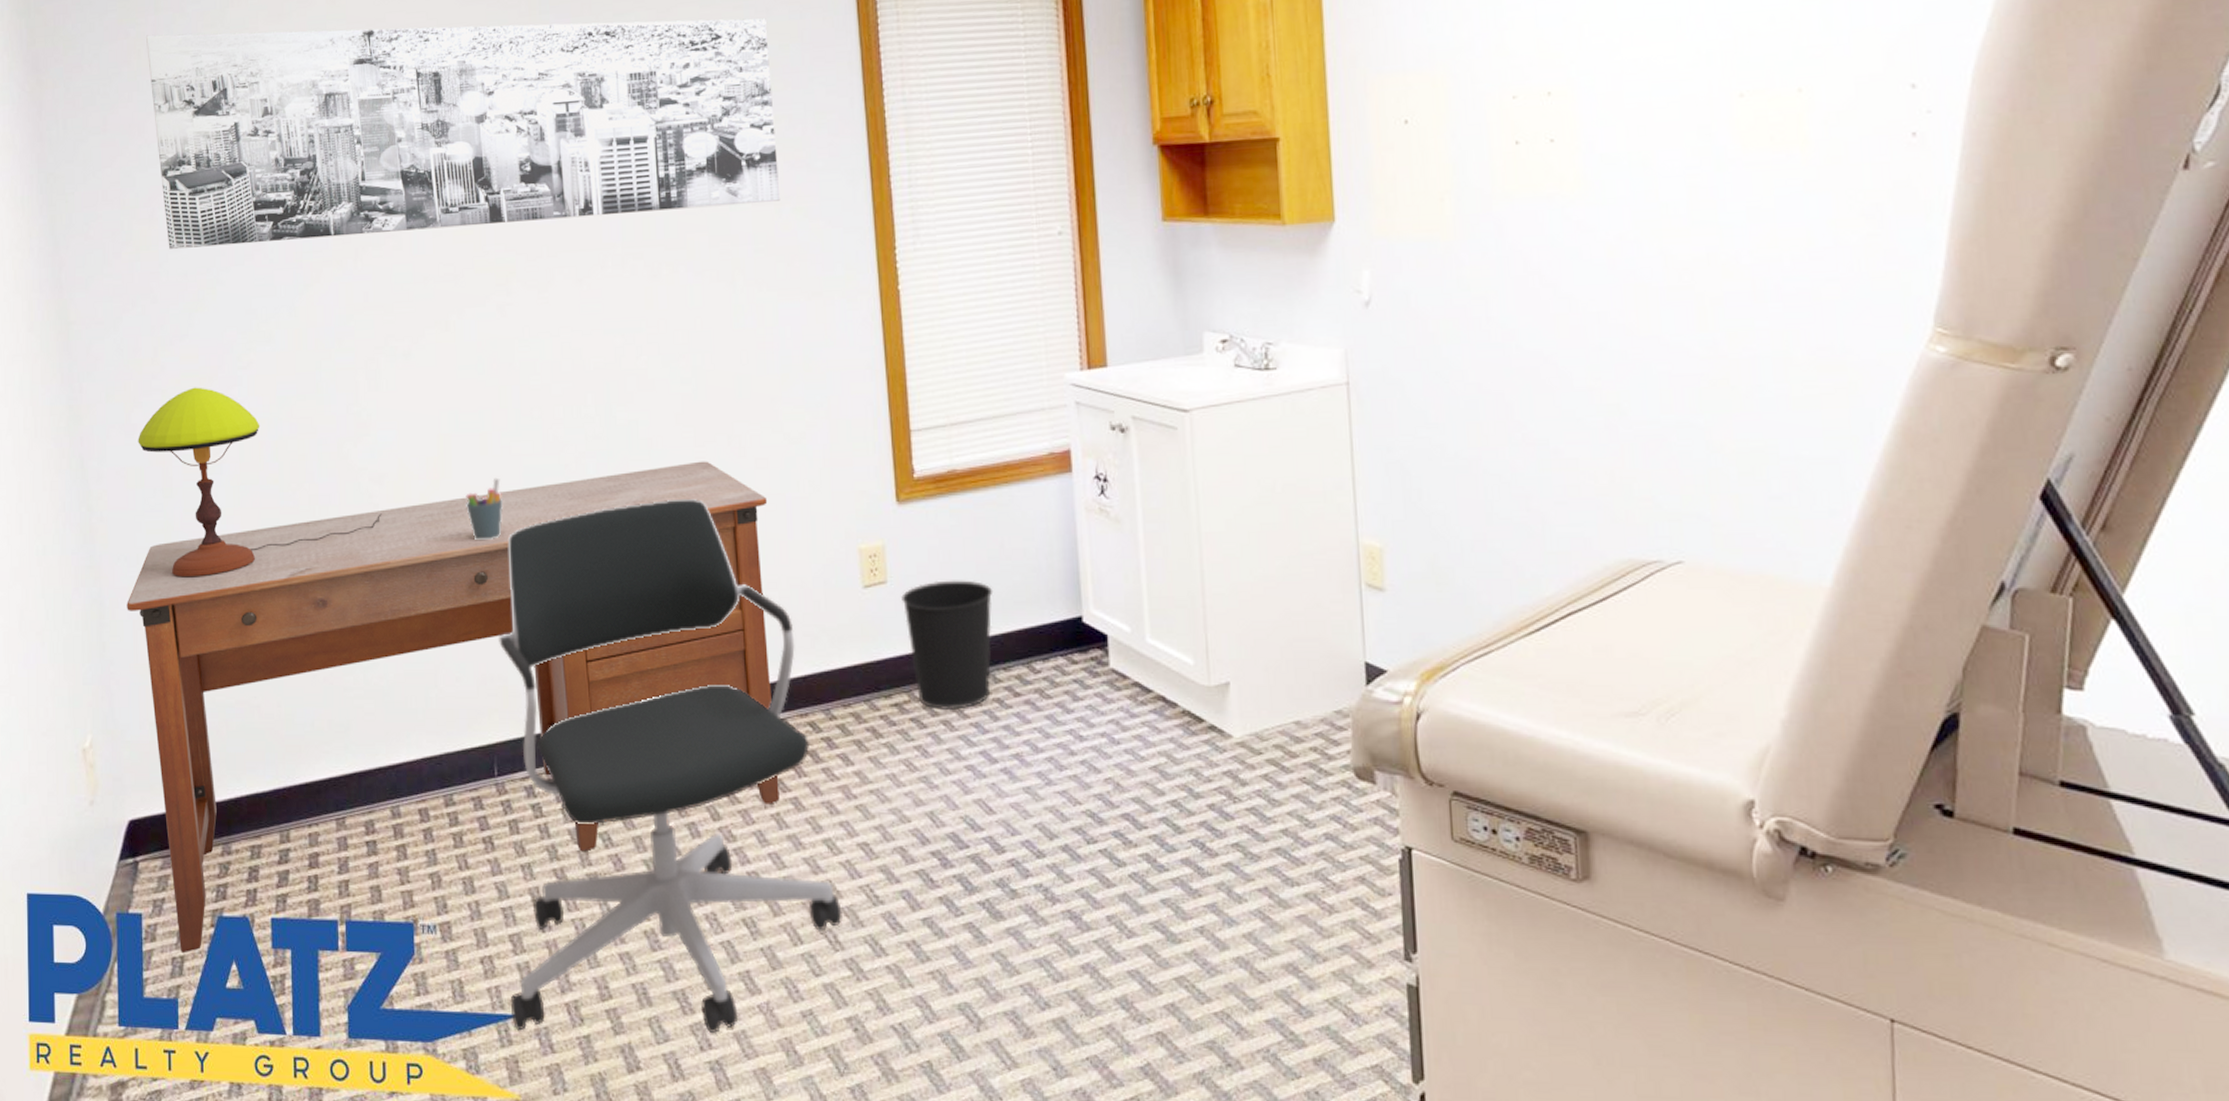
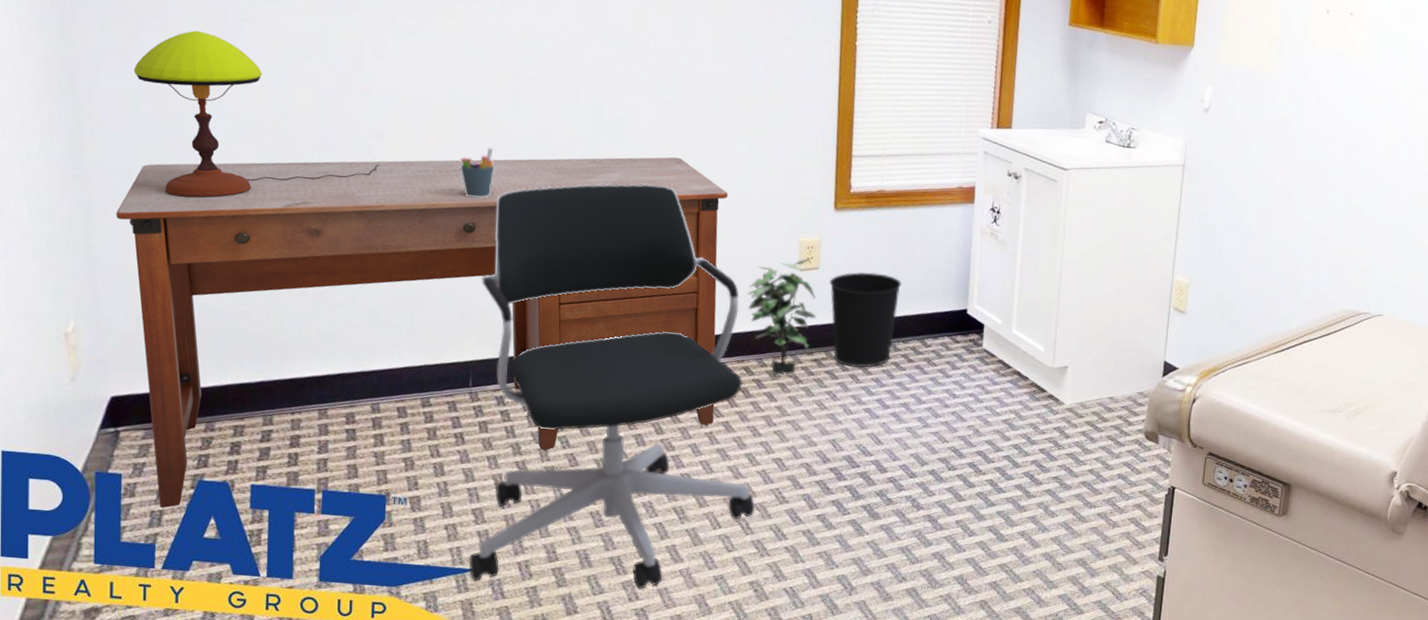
potted plant: none [803,570,891,729] -> present [747,258,816,375]

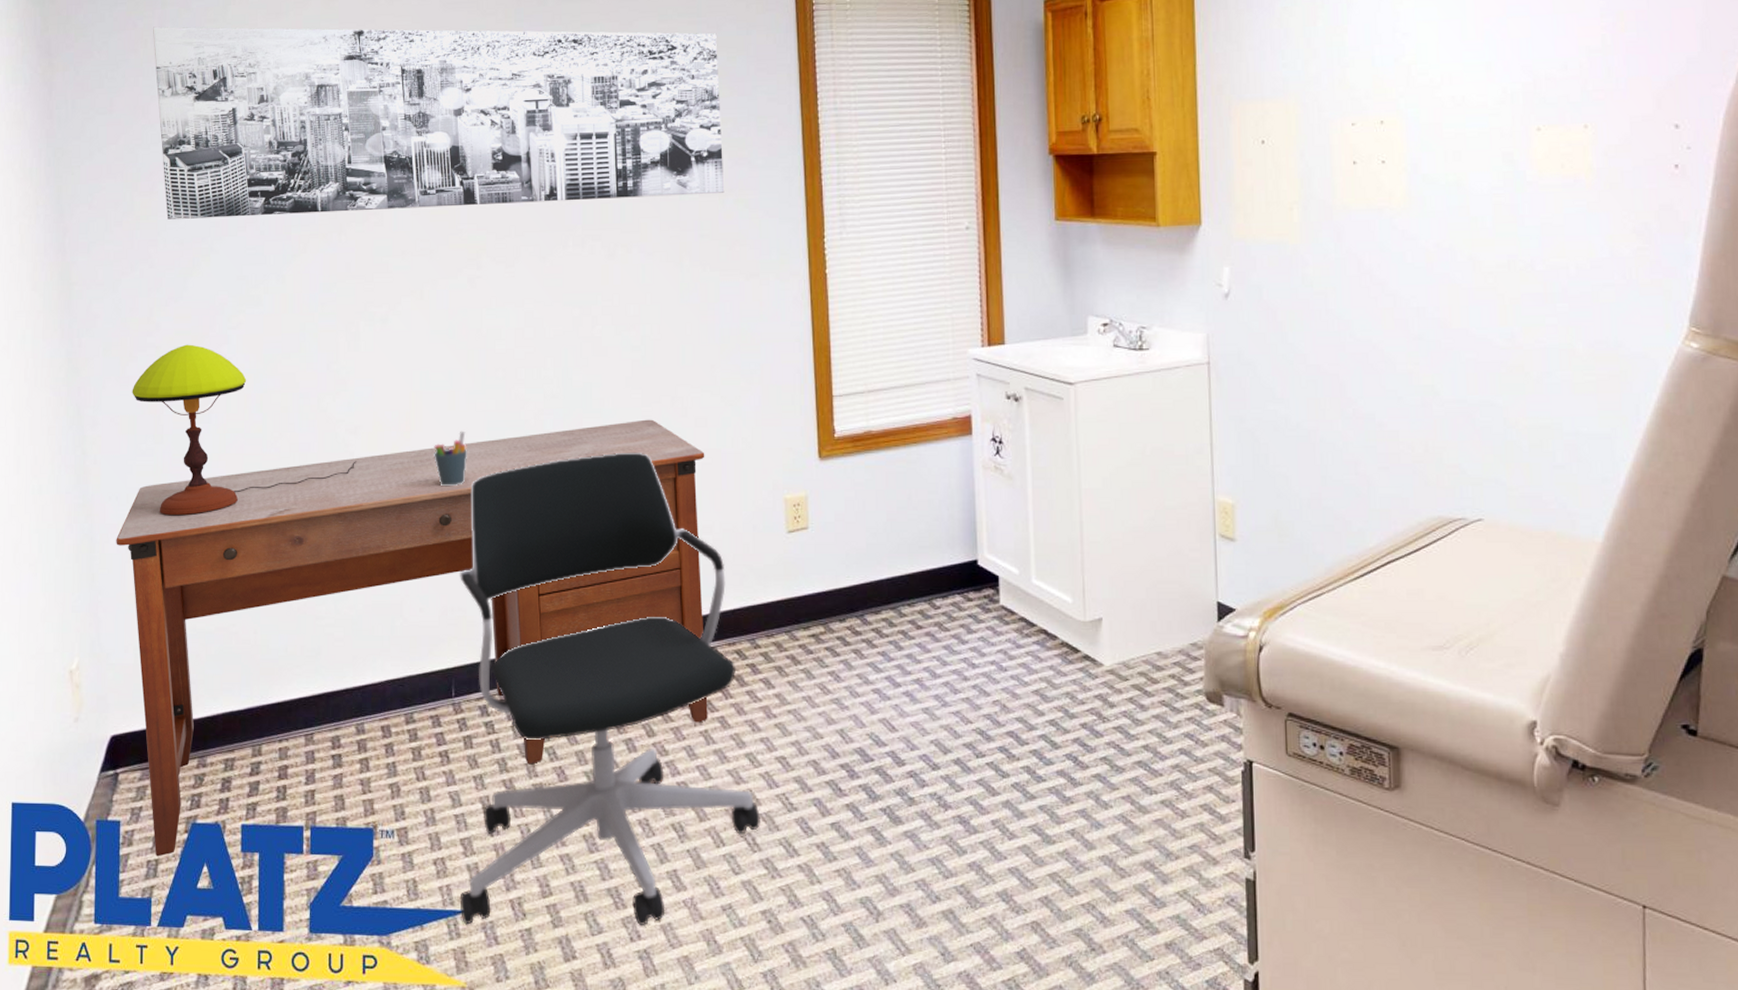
potted plant: present [747,258,816,375] -> none [733,518,810,657]
wastebasket: present [829,271,902,368] -> none [821,527,901,641]

